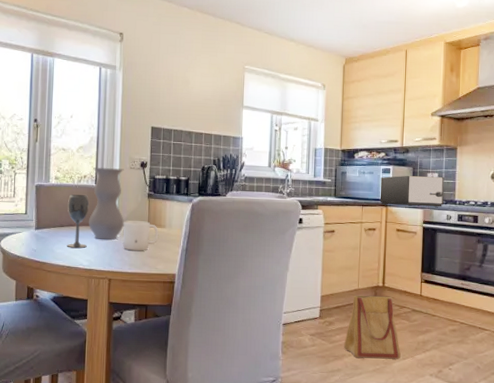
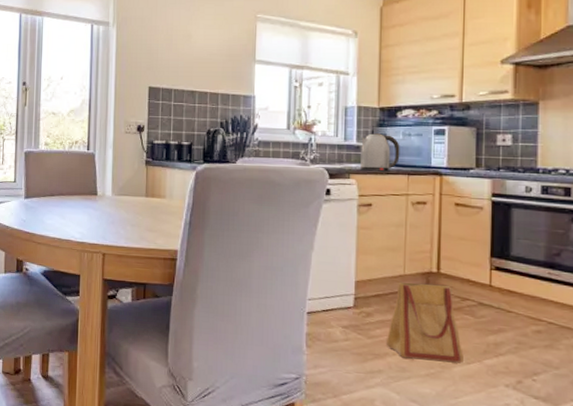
wine glass: present [67,194,90,249] -> none [58,161,82,220]
vase: present [88,167,124,240] -> none [80,131,119,211]
mug: present [122,220,159,251] -> none [117,190,158,224]
kettle: none [326,171,357,204] -> present [360,133,400,172]
toaster: present [380,175,444,207] -> none [431,137,522,177]

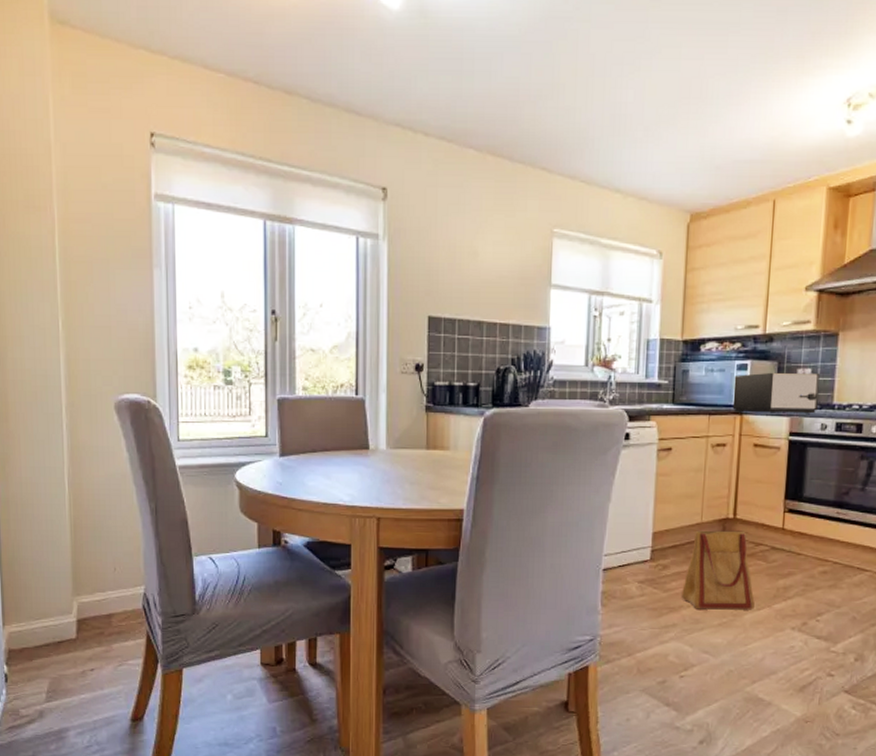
kettle: present [360,133,400,172] -> none [661,369,702,412]
toaster: none [431,137,522,177] -> present [732,372,820,414]

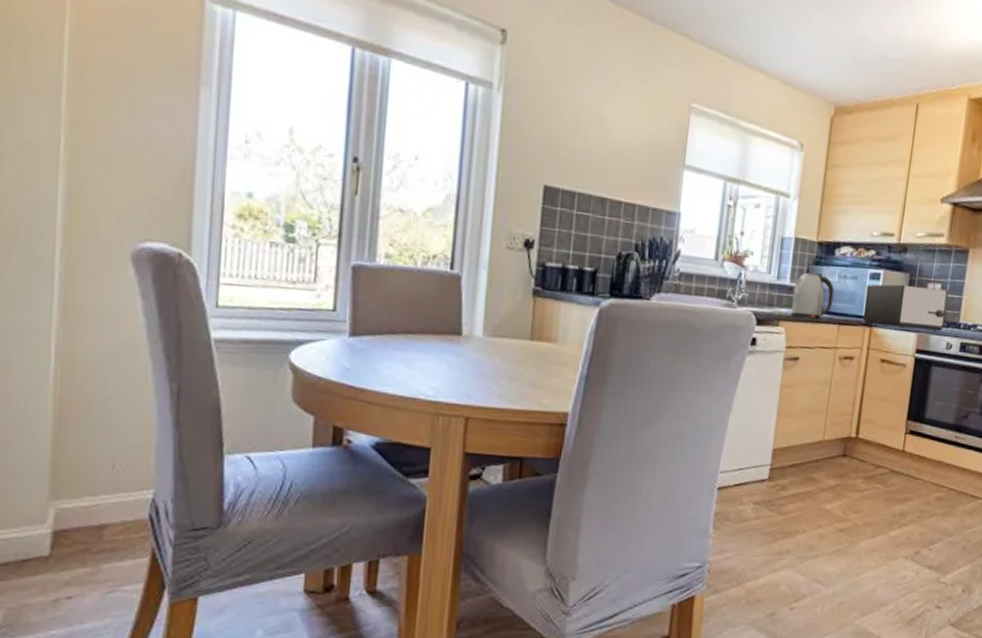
kettle: none [661,369,702,412] -> present [791,272,835,320]
shopping bag: present [680,530,755,610] -> none [797,448,871,537]

